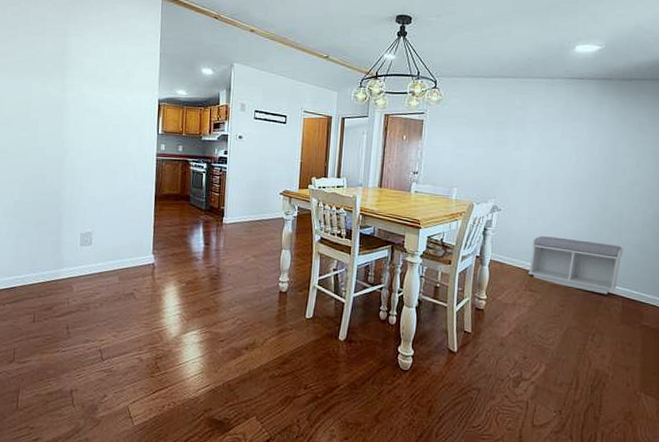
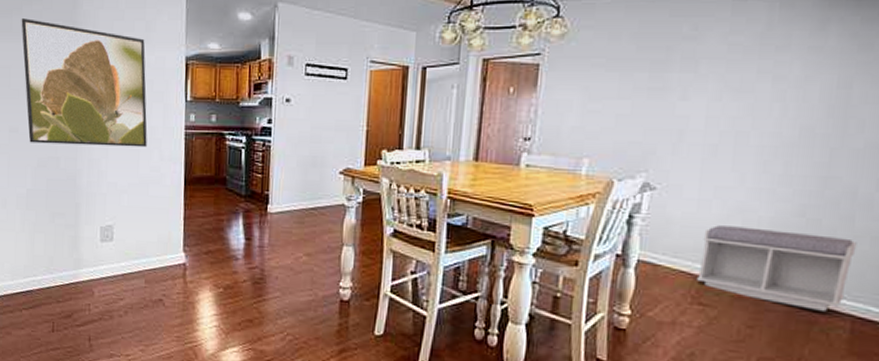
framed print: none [14,60,125,170] -> present [21,18,147,148]

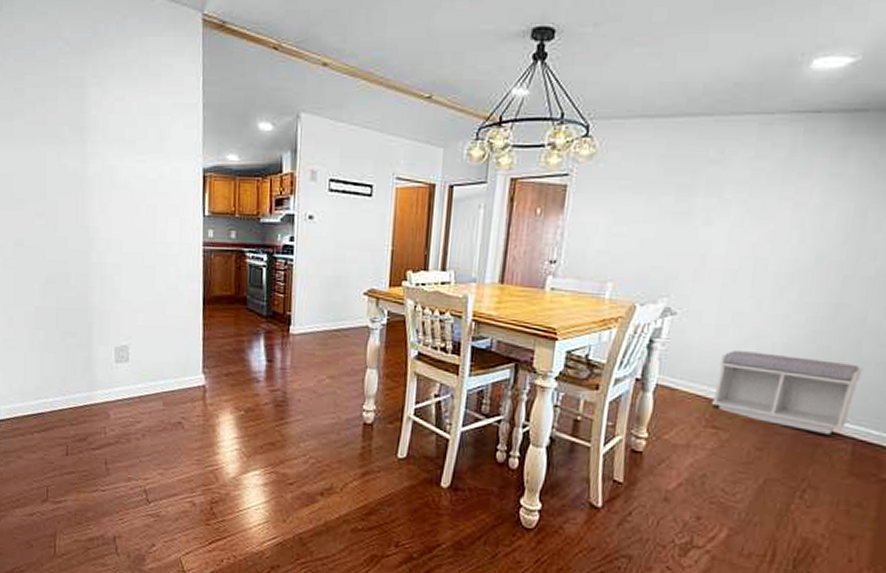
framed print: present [21,18,147,148] -> none [23,122,163,264]

